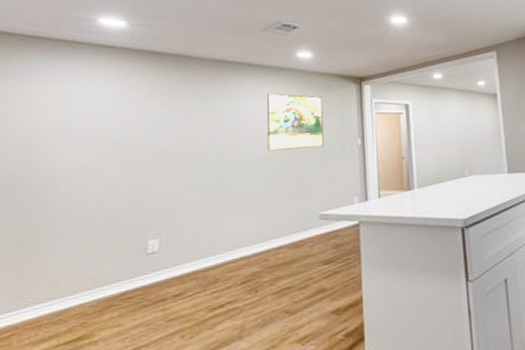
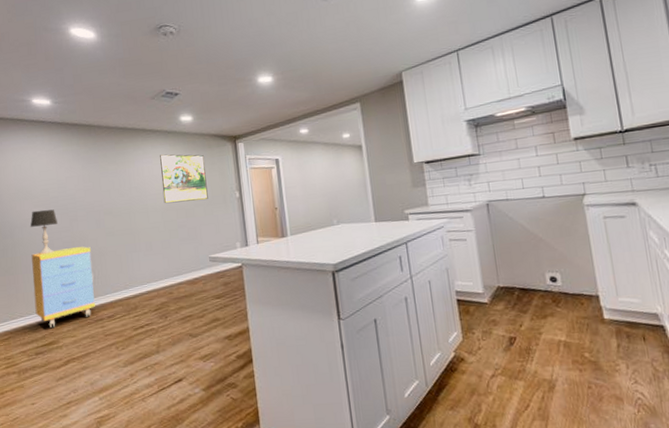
storage cabinet: none [61,204,160,316] -> present [31,246,96,328]
table lamp: none [71,156,115,217] -> present [30,209,58,255]

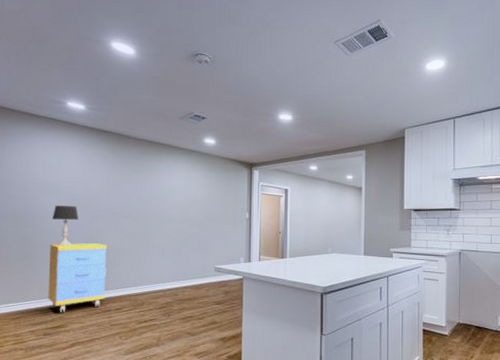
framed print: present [160,154,208,204] -> none [180,170,221,216]

